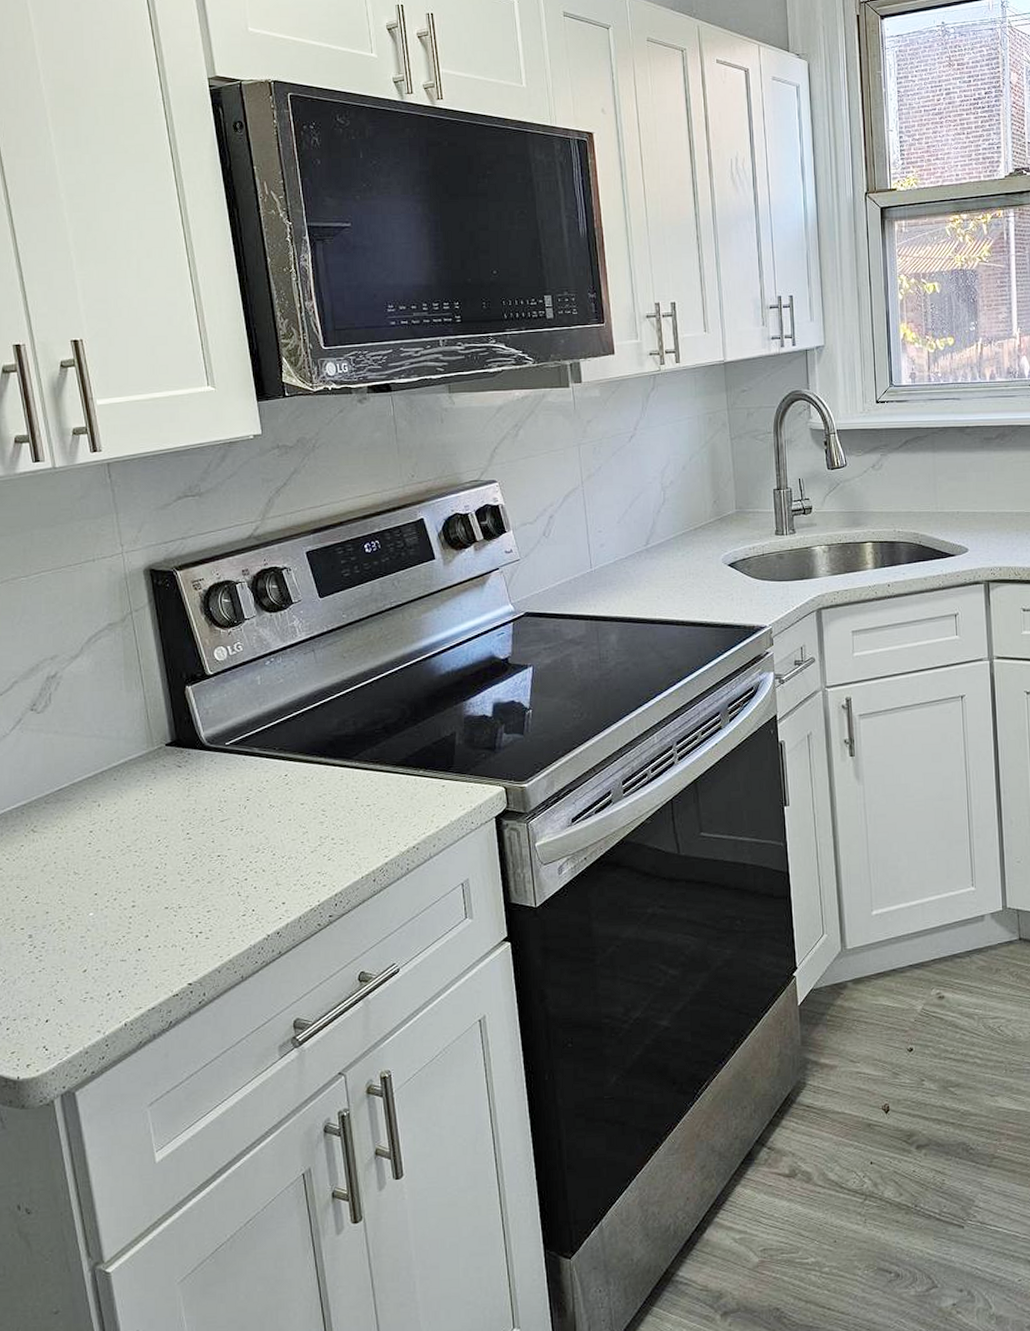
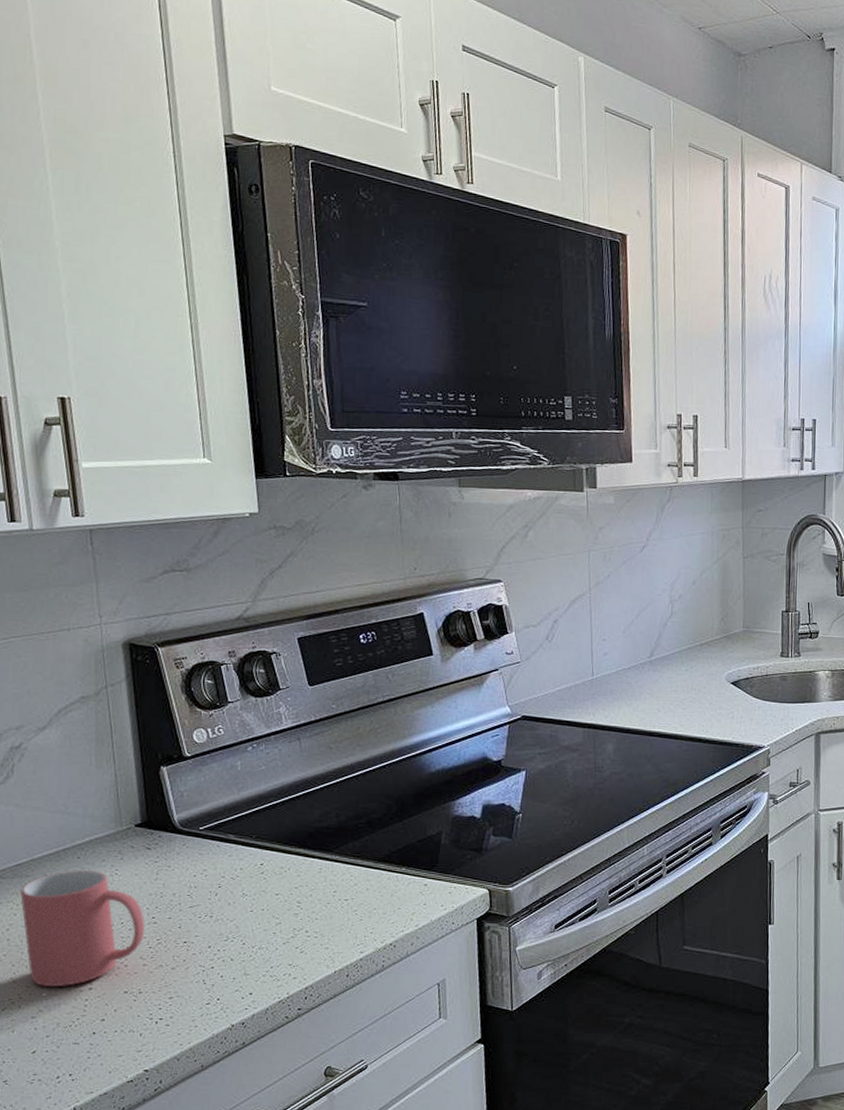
mug: none [63,791,181,907] -> present [19,870,145,987]

